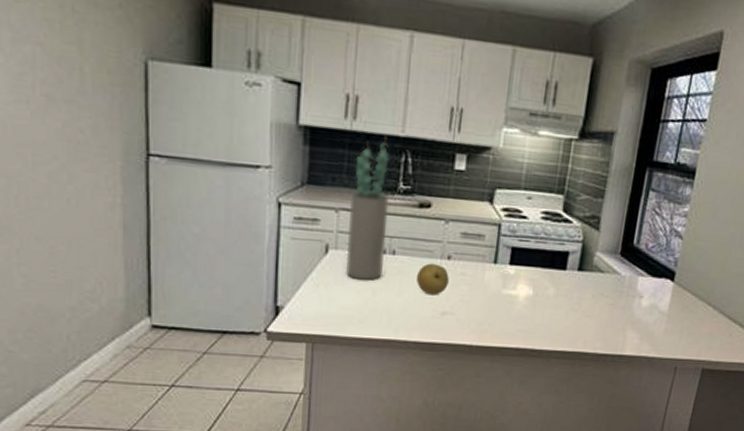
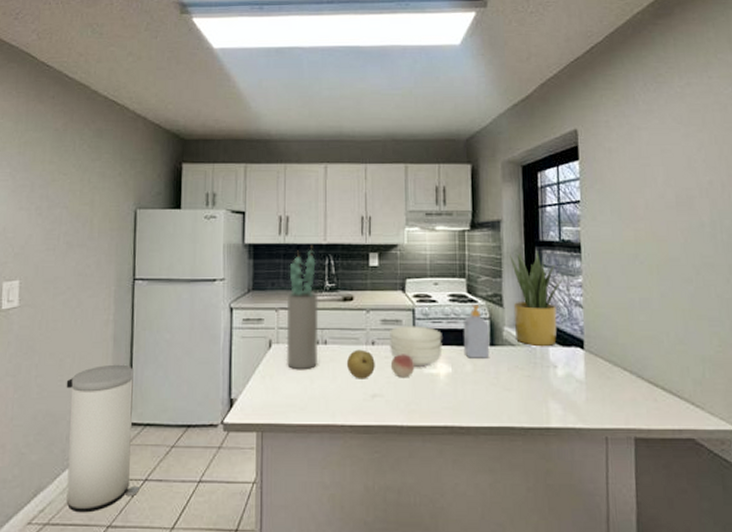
pedal bin: none [61,257,165,416] -> present [66,364,140,513]
fruit: none [465,271,494,297] -> present [390,354,415,378]
bowl: none [467,241,528,287] -> present [390,326,443,367]
soap bottle: none [548,225,580,283] -> present [463,305,490,358]
planter: none [606,171,669,275] -> present [510,251,563,346]

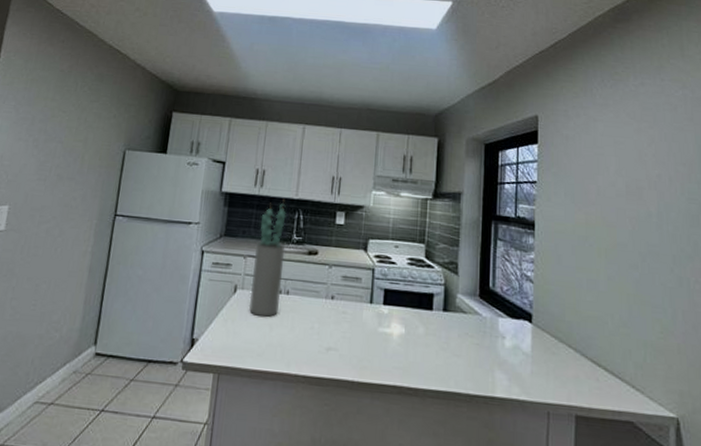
pedal bin: present [66,364,140,513] -> none [23,294,104,438]
fruit: present [346,349,375,379] -> none [305,302,333,332]
bowl: present [390,326,443,367] -> none [348,283,399,325]
fruit: present [390,354,415,378] -> none [347,310,371,335]
soap bottle: present [463,305,490,358] -> none [417,270,443,323]
planter: present [510,251,563,346] -> none [467,224,516,317]

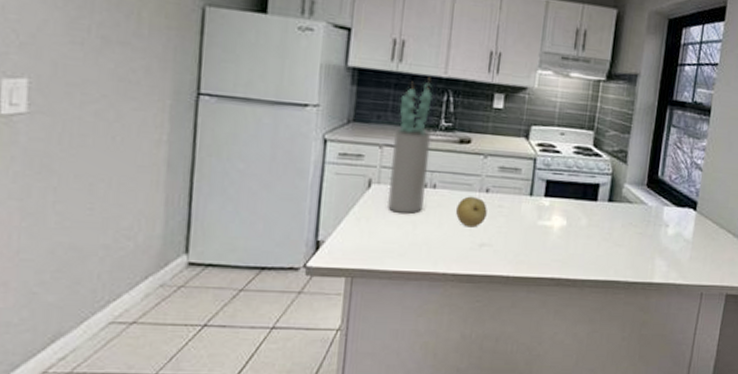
fruit: none [305,302,333,332] -> present [455,196,487,228]

